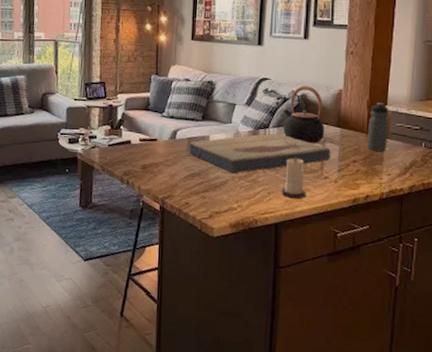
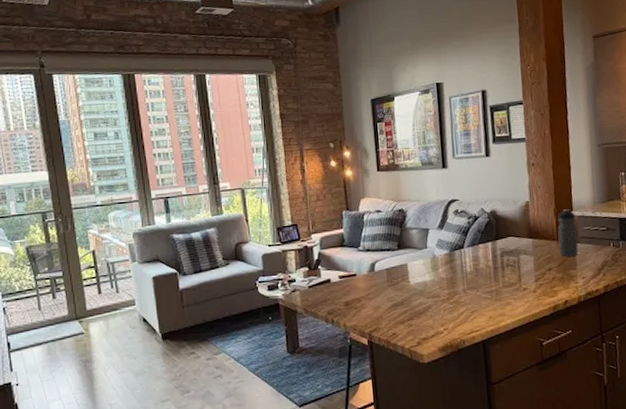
fish fossil: present [189,133,330,173] -> none [388,252,526,297]
candle: present [281,157,306,198] -> none [483,273,508,314]
teapot: present [283,85,325,144] -> none [475,201,518,258]

